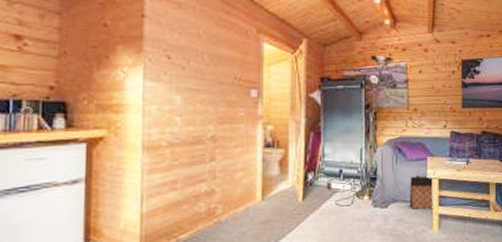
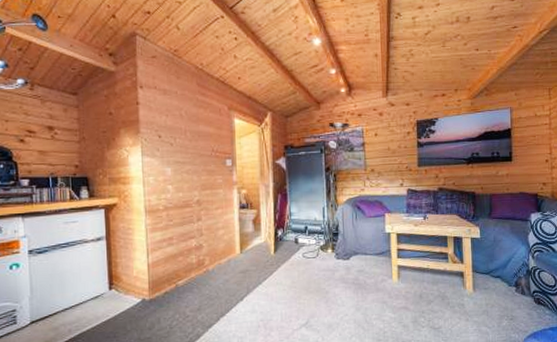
bag: present [410,174,434,210] -> none [369,229,393,261]

